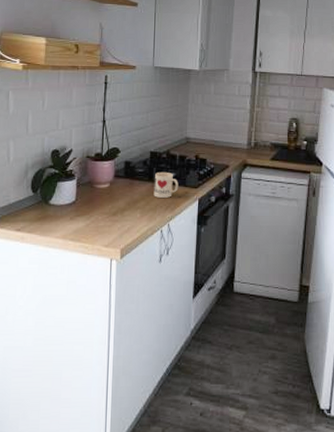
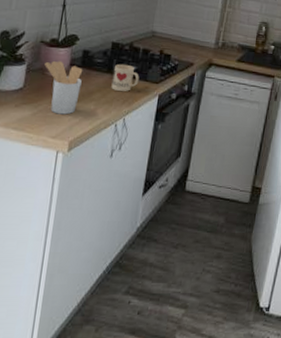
utensil holder: none [92,173,127,224] -> present [45,60,83,115]

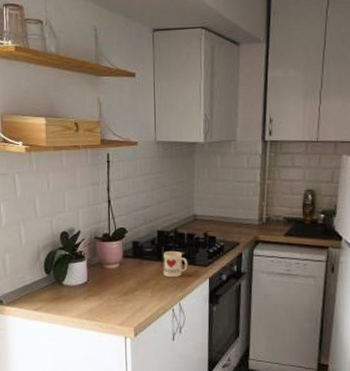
utensil holder: present [45,60,83,115] -> none [102,254,136,303]

